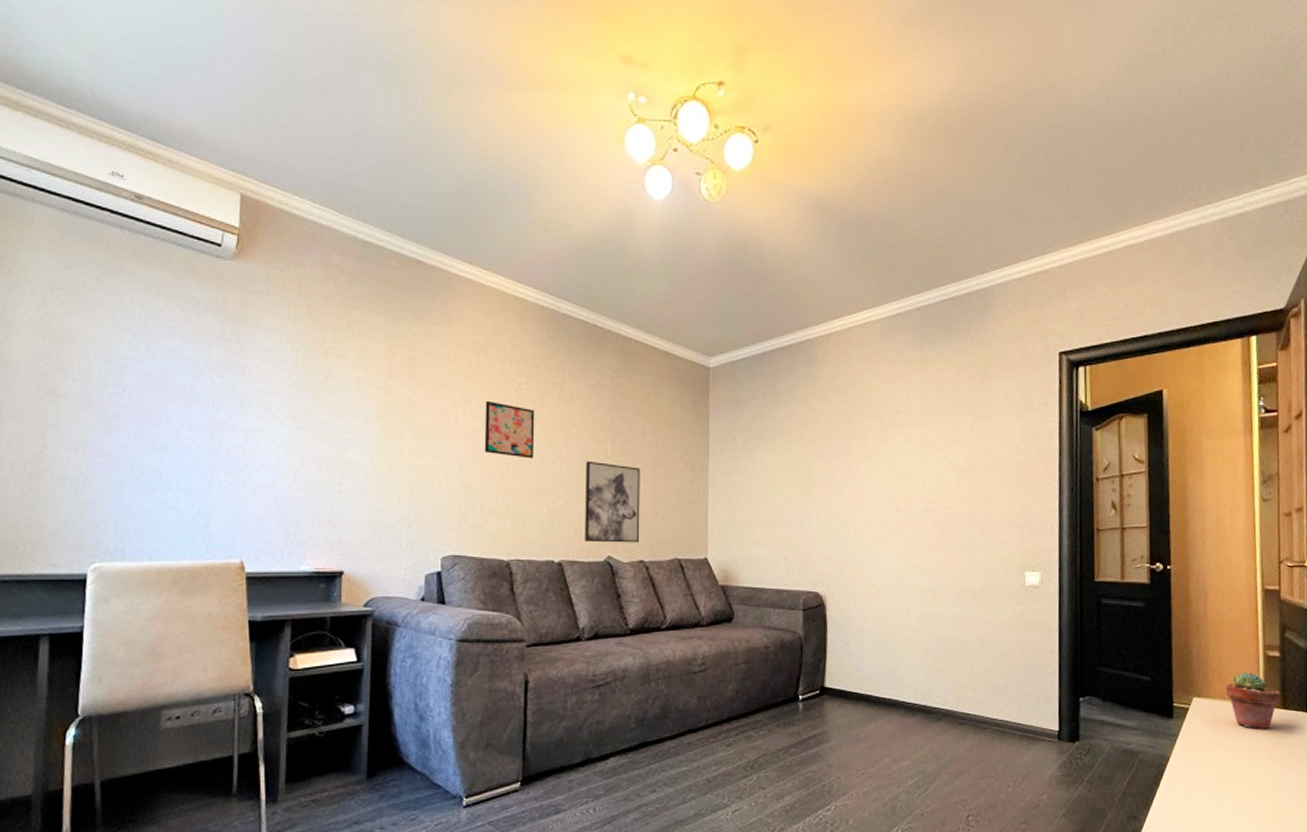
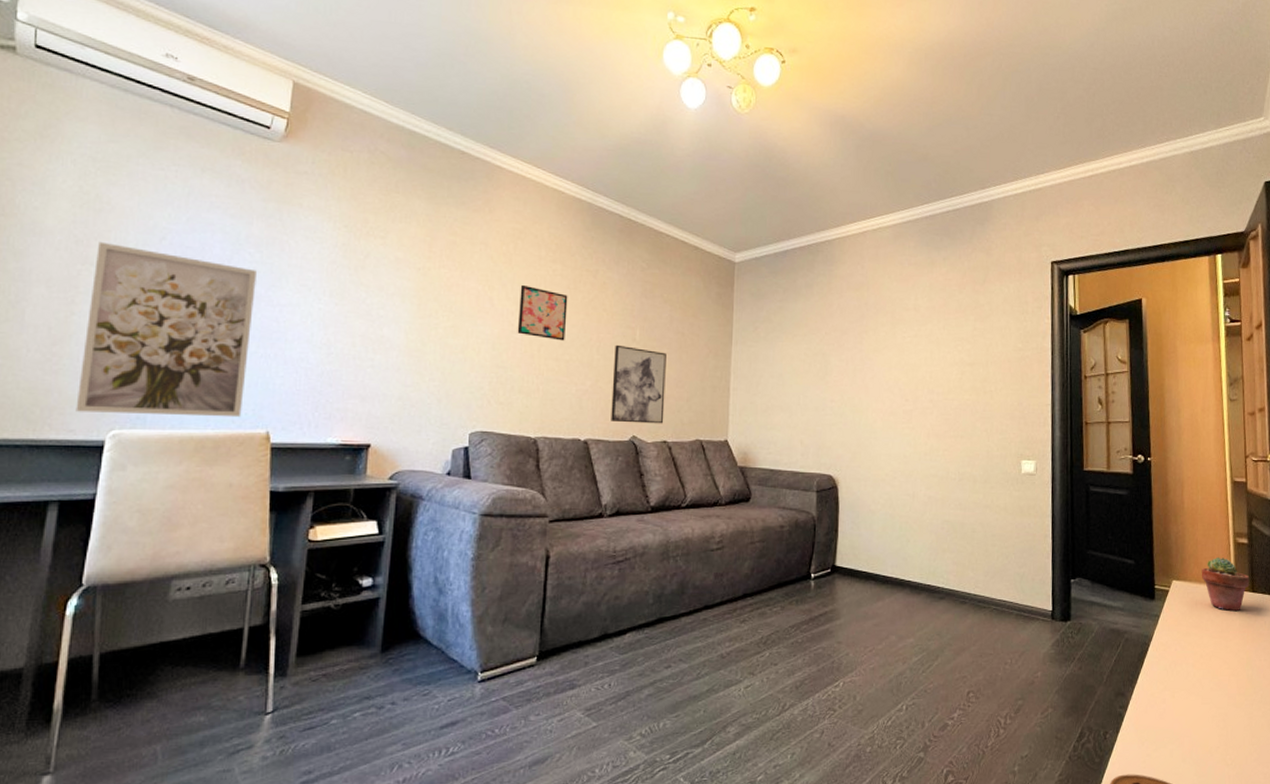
wall art: none [56,373,220,548] -> present [75,241,258,418]

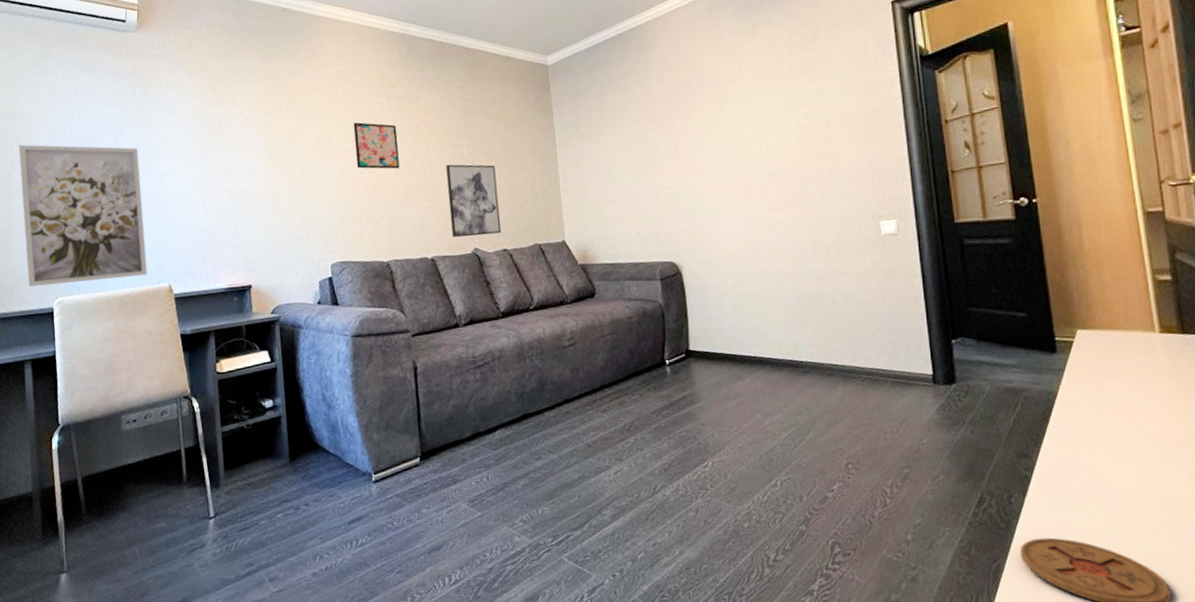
potted succulent: present [1201,557,1250,611] -> none [1112,298,1178,357]

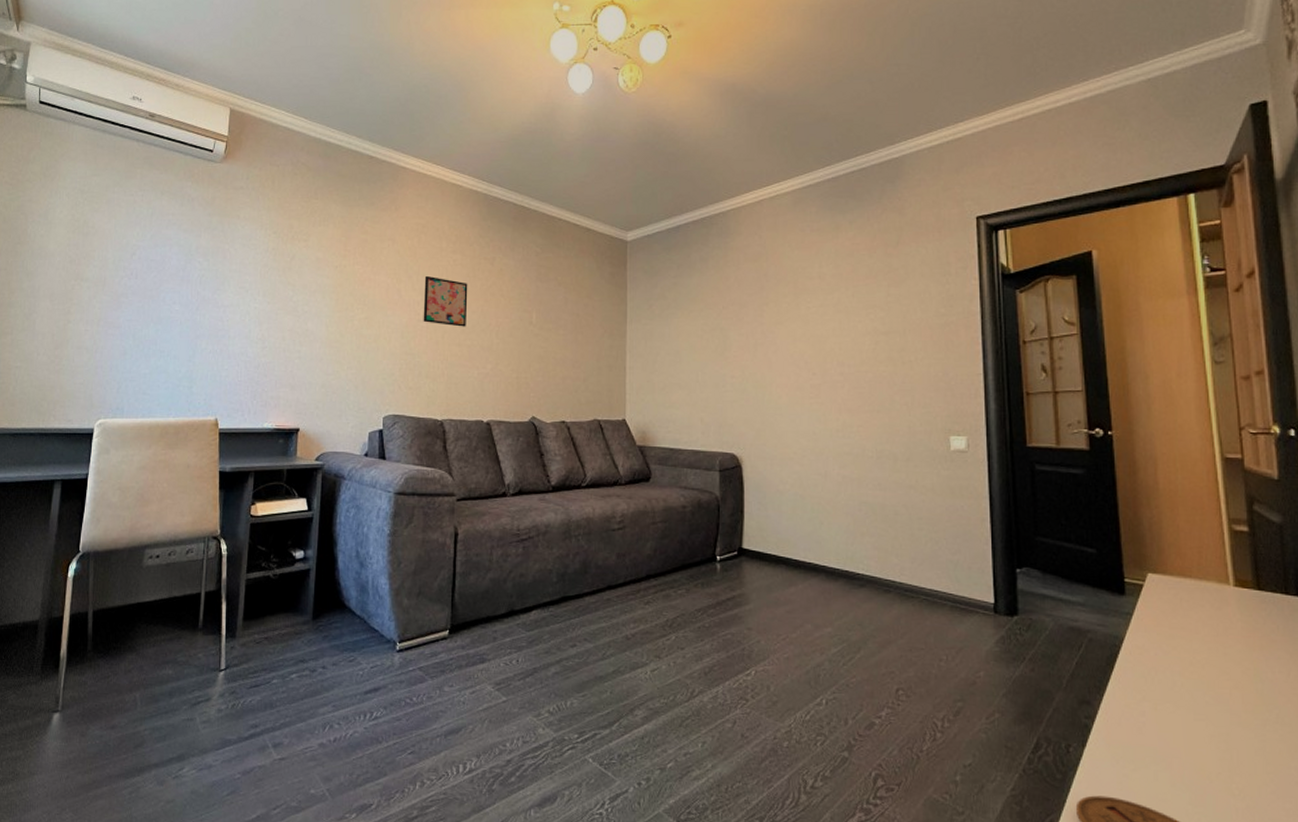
wall art: present [18,144,148,287] -> none [72,260,206,407]
wall art: present [446,164,502,237] -> none [511,328,562,404]

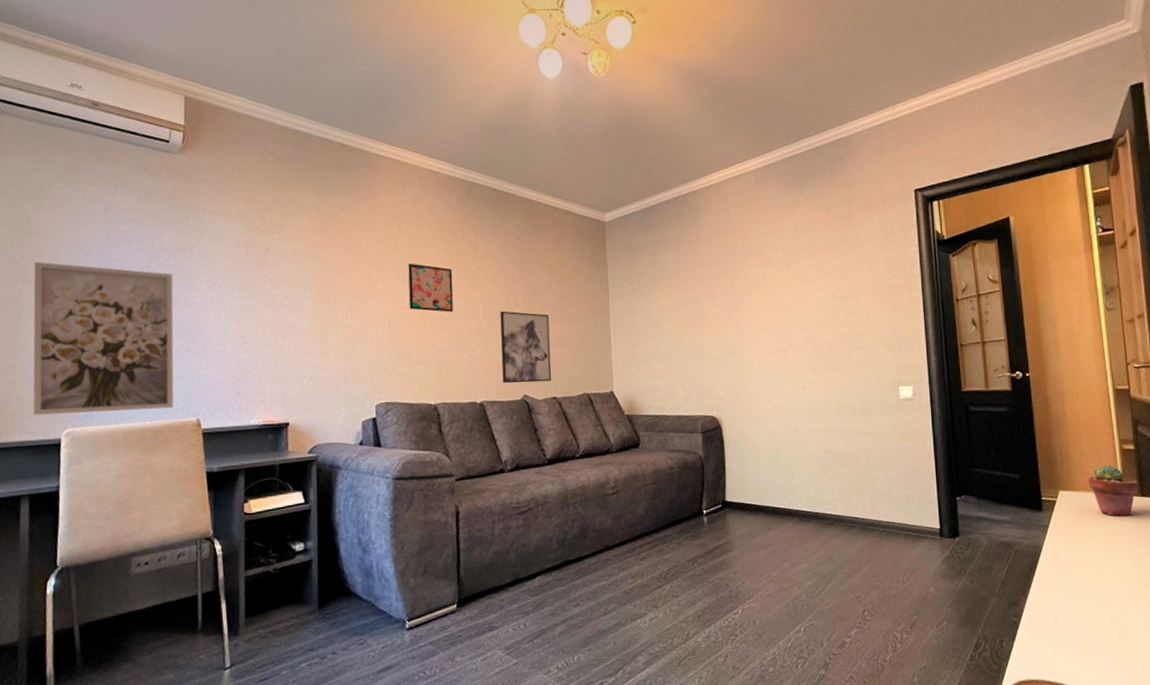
wall art: none [72,260,206,407] -> present [32,261,174,415]
wall art: none [511,328,562,404] -> present [500,311,552,384]
potted succulent: none [1185,546,1254,611] -> present [1088,464,1139,516]

